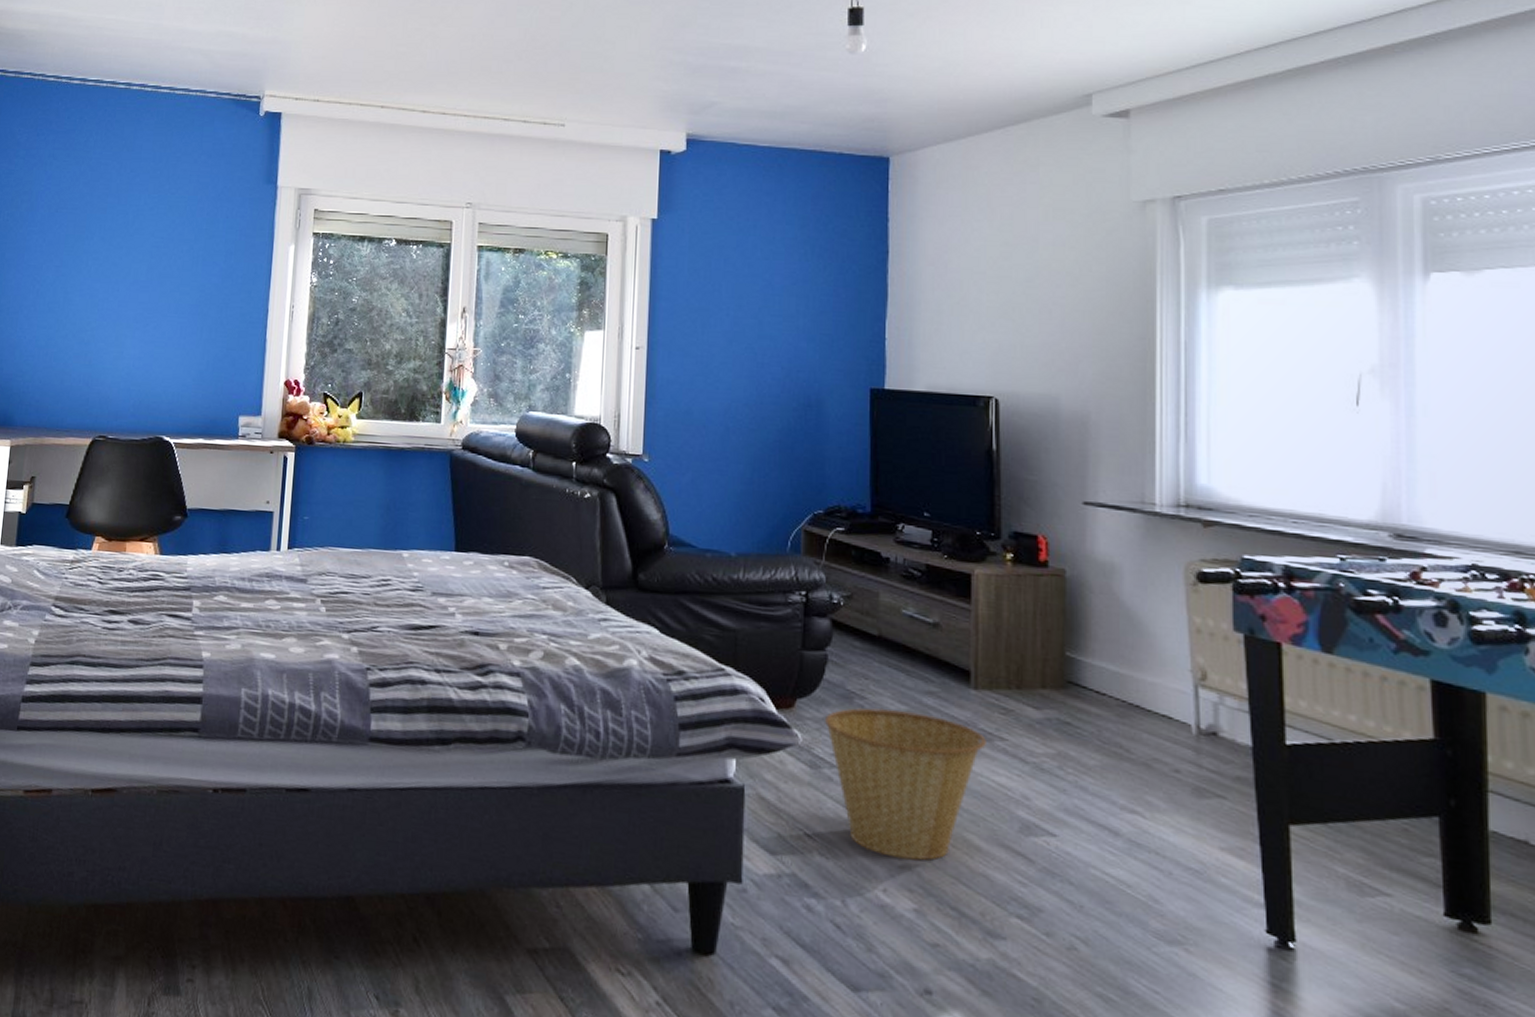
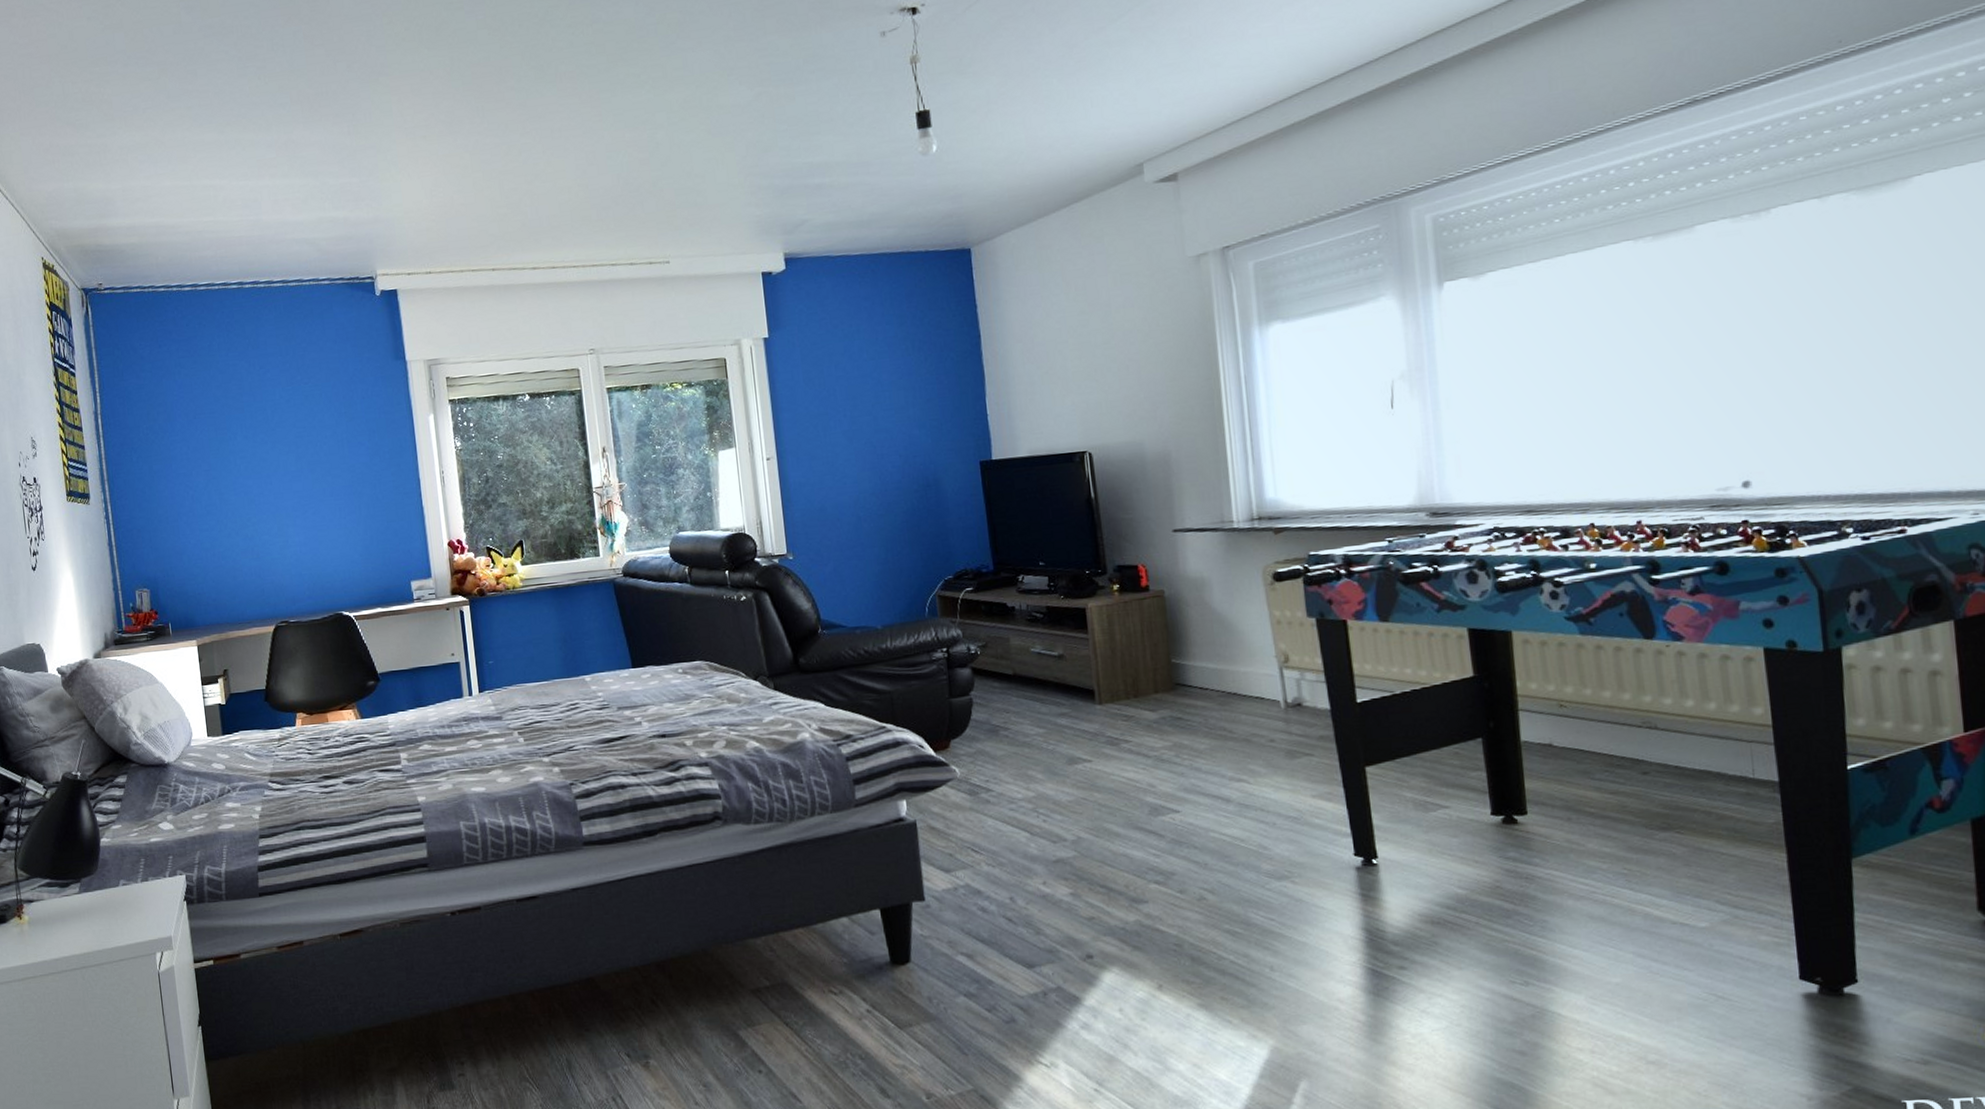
basket: present [825,707,986,861] -> none [977,733,1114,855]

